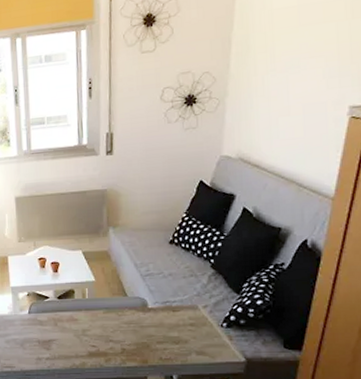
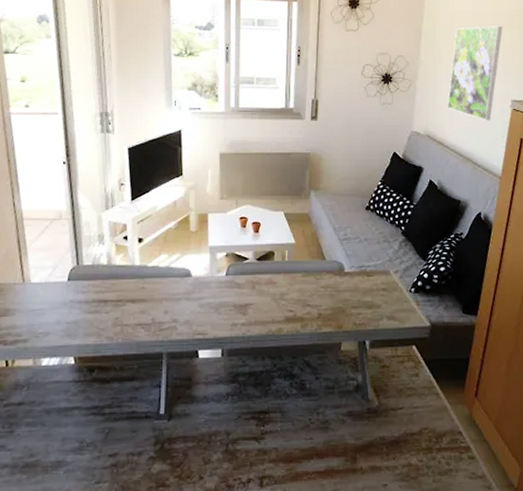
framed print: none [265,17,339,135] -> present [447,26,503,121]

